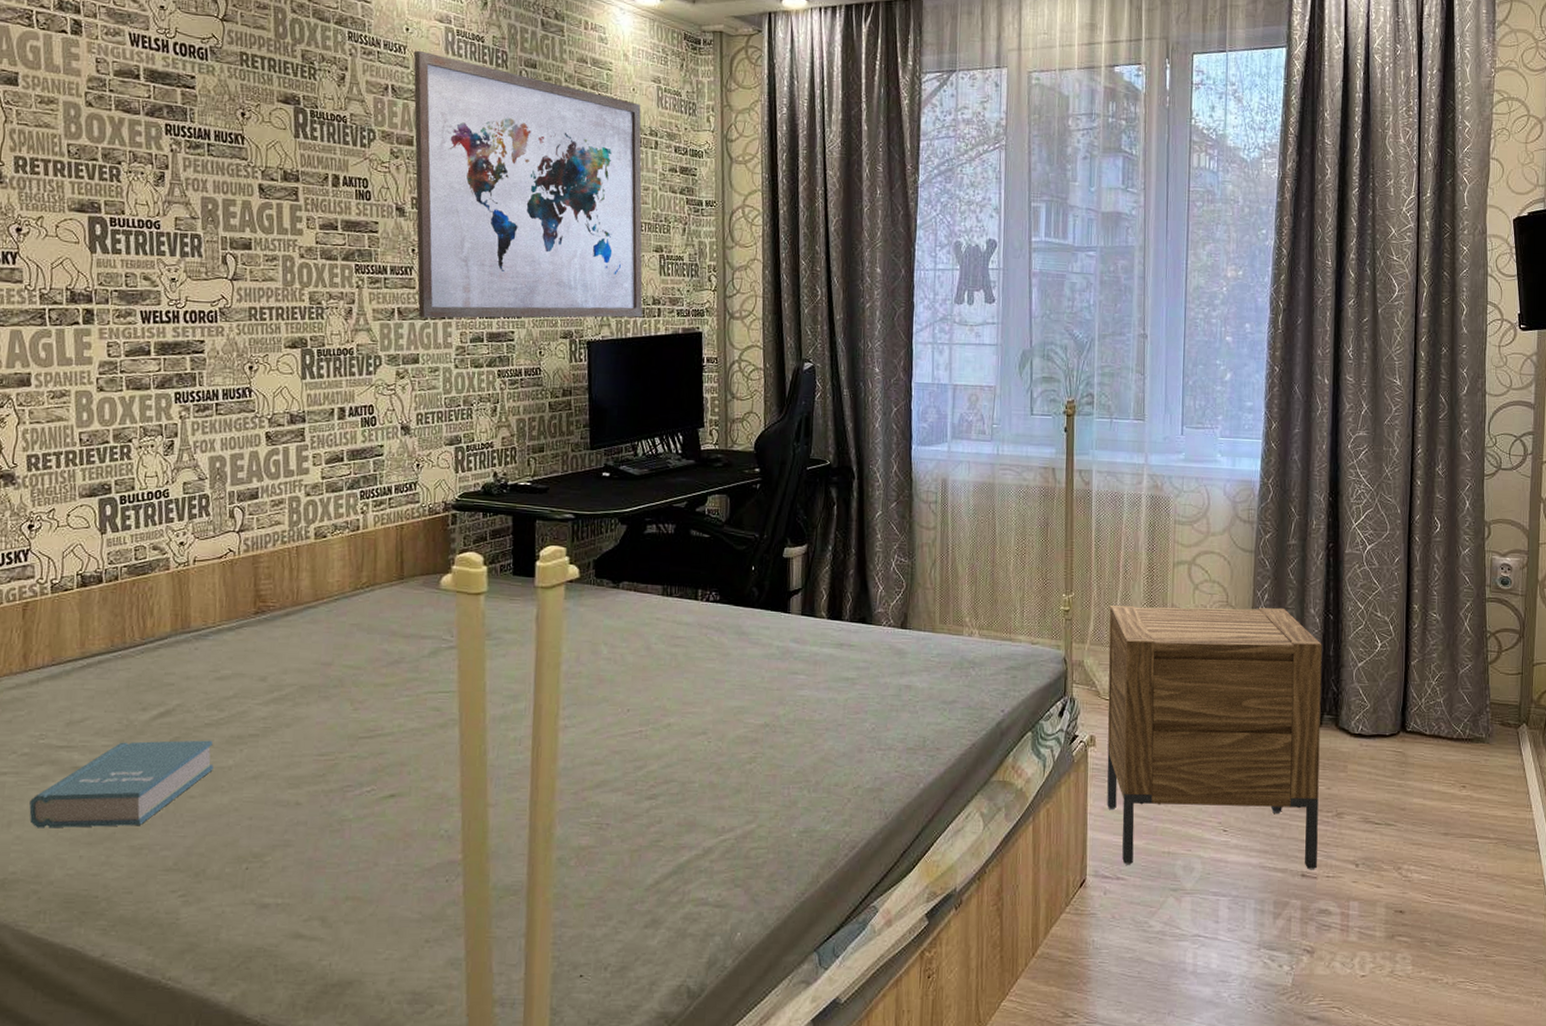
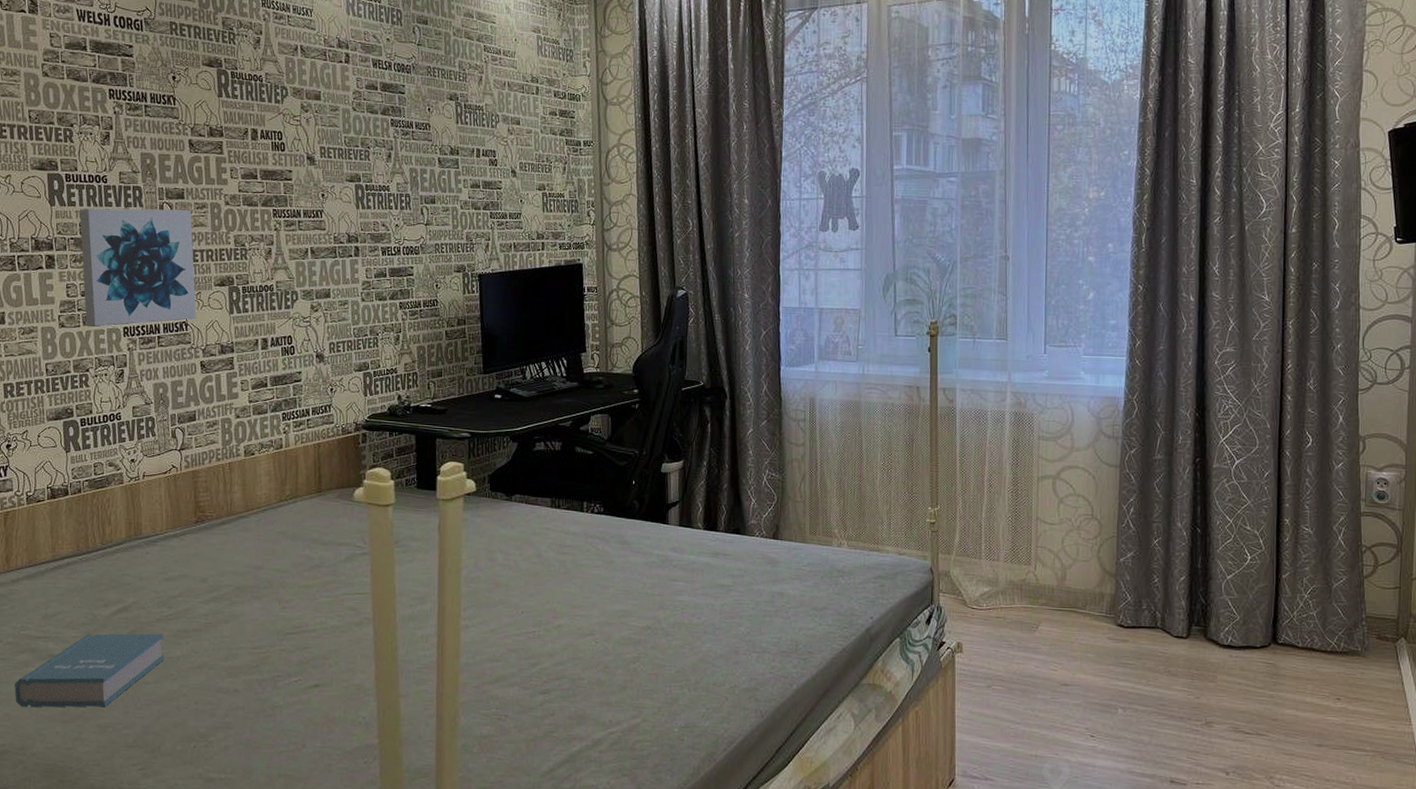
wall art: none [125,257,263,391] -> present [79,208,197,327]
wall art: present [413,50,643,319] -> none [319,13,528,257]
nightstand: present [1107,605,1322,870] -> none [974,518,1190,777]

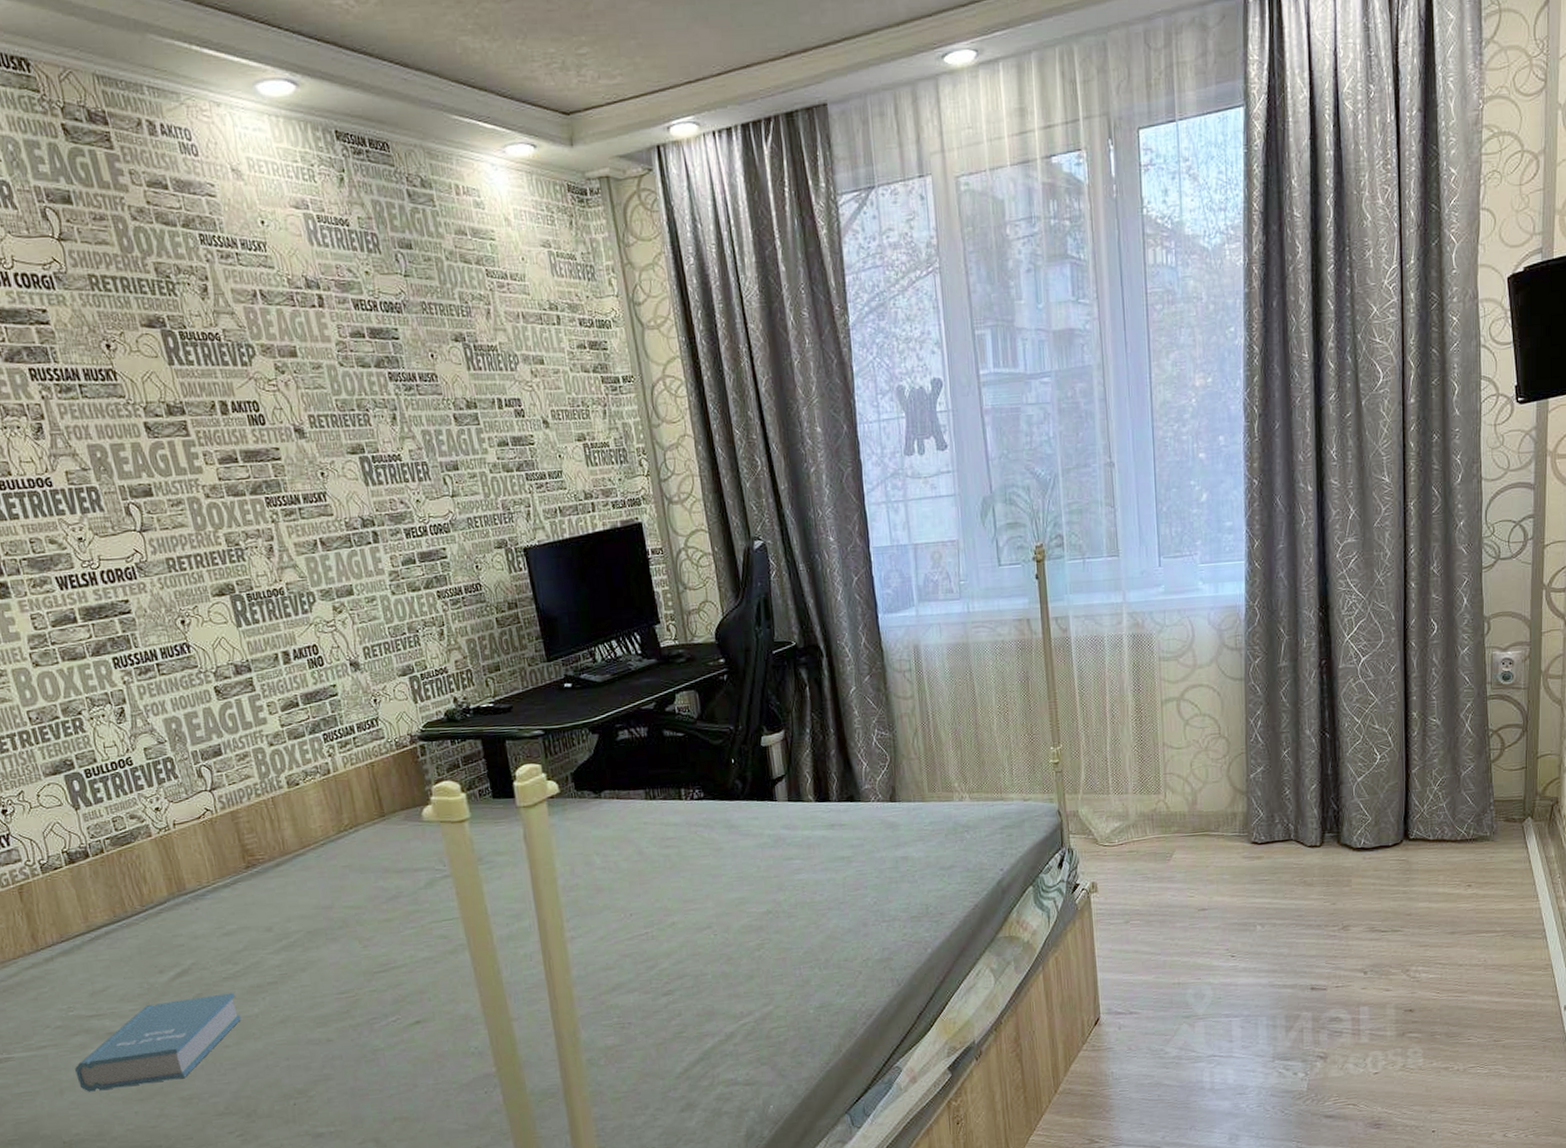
wall art: present [79,208,197,327] -> none [26,508,198,662]

